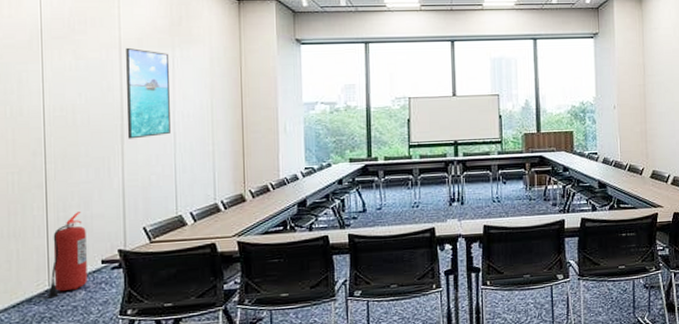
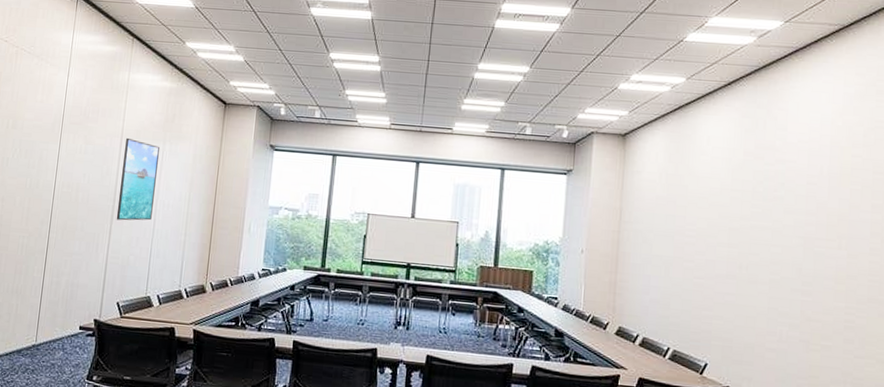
fire extinguisher: present [47,212,87,299] -> none [33,279,72,353]

